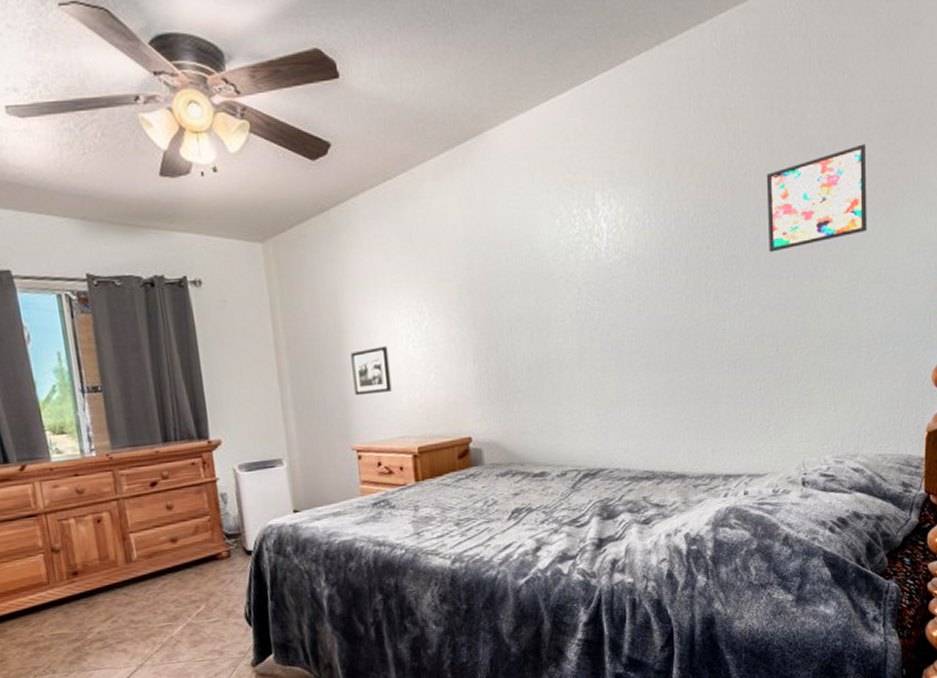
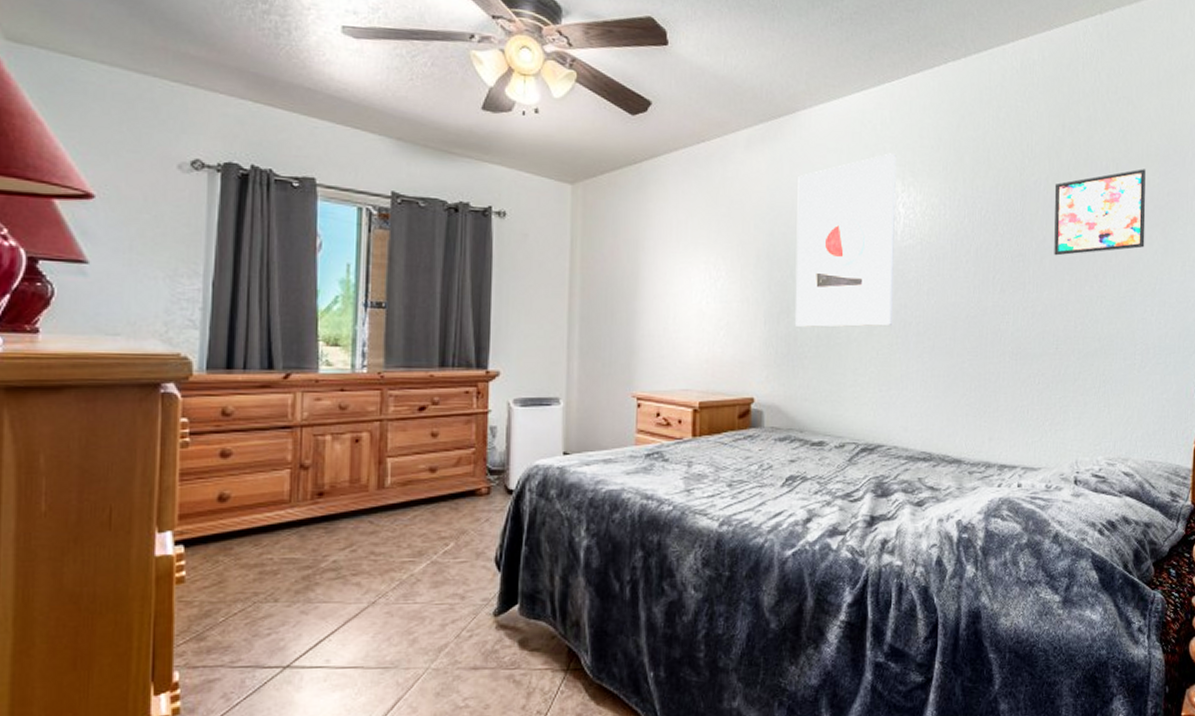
picture frame: present [351,346,392,396] -> none [643,298,682,344]
wall art: none [492,164,605,361] -> present [795,153,897,327]

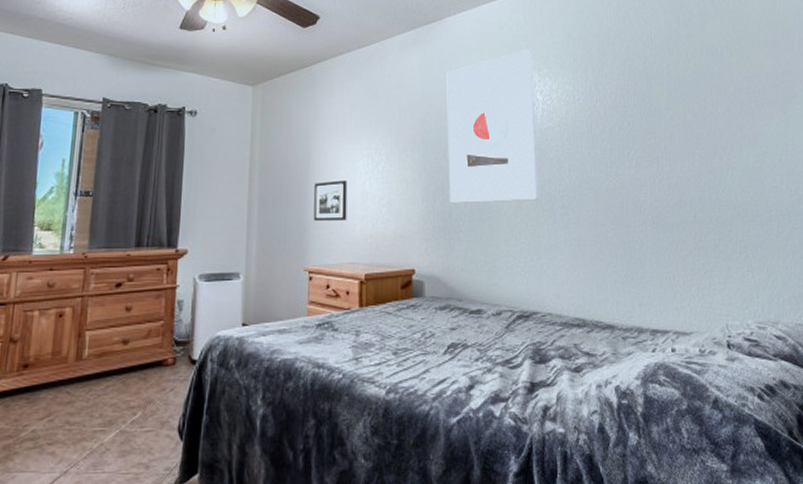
picture frame: none [643,298,682,344] -> present [314,180,347,222]
wall art: present [1054,169,1146,256] -> none [676,53,766,132]

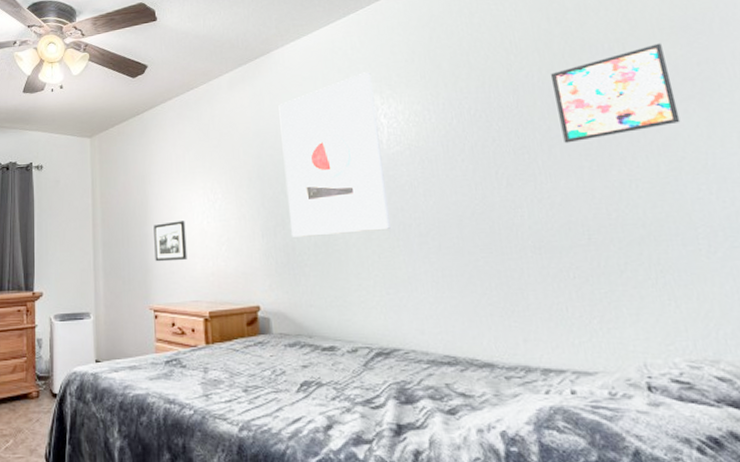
wall art: none [676,53,766,132] -> present [550,43,681,144]

